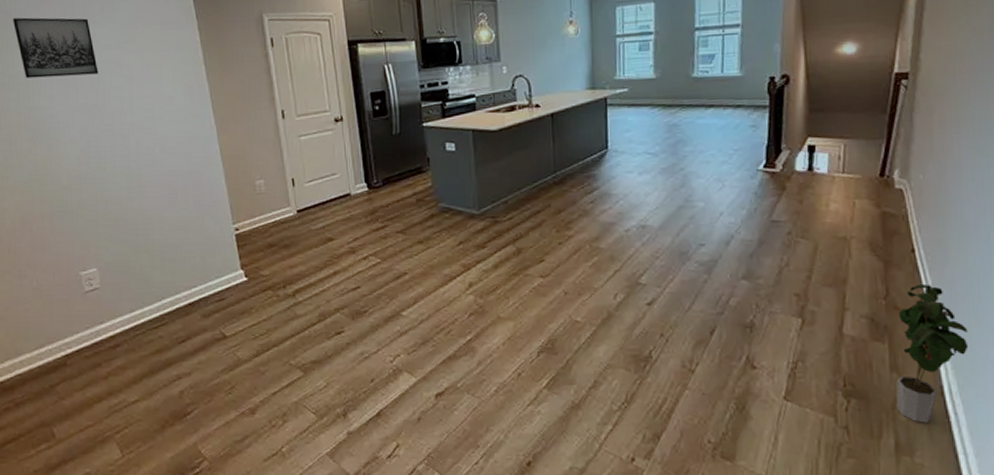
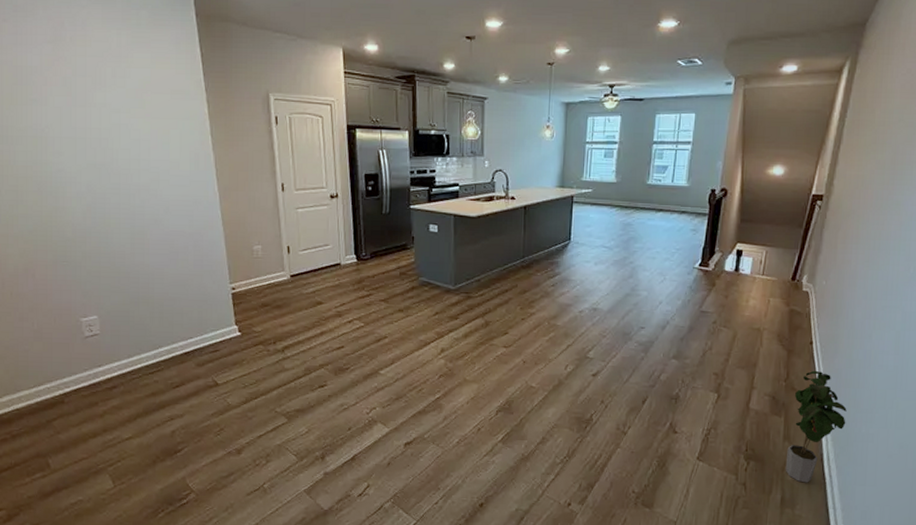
wall art: present [12,17,98,79] -> none [23,74,107,135]

